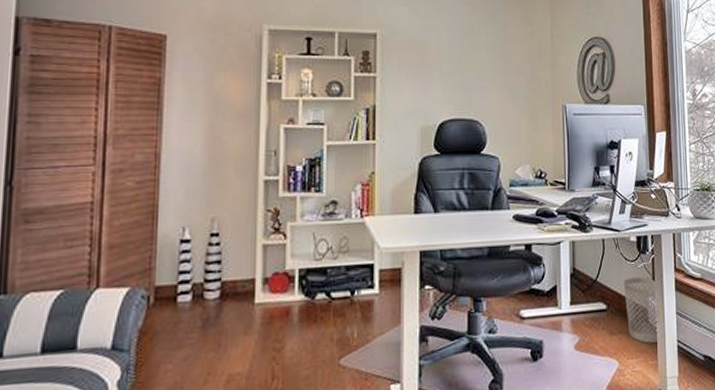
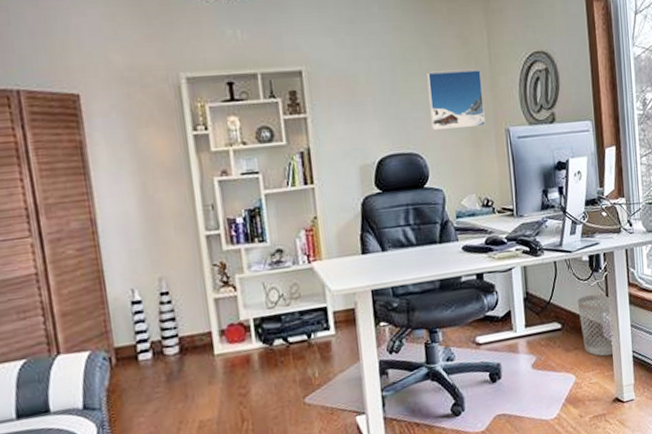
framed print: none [492,46,544,101] -> present [427,69,485,130]

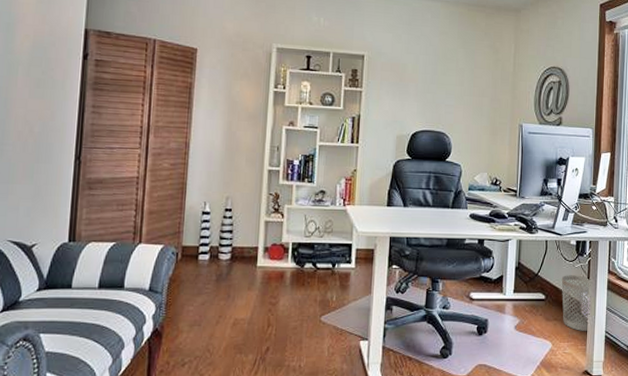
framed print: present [427,69,485,130] -> none [459,70,505,120]

